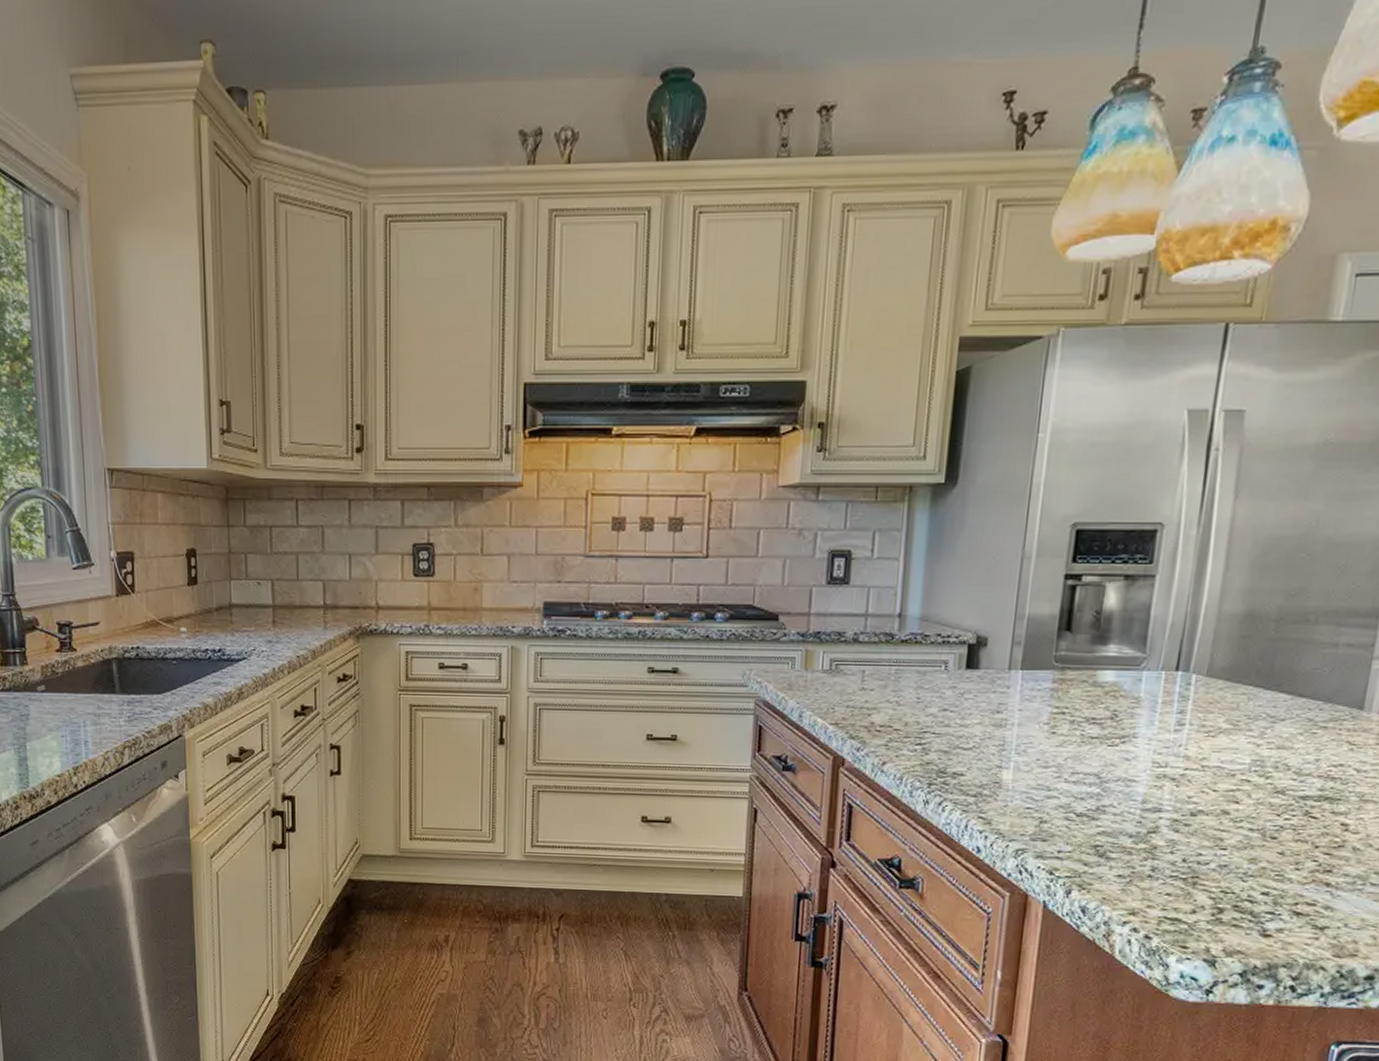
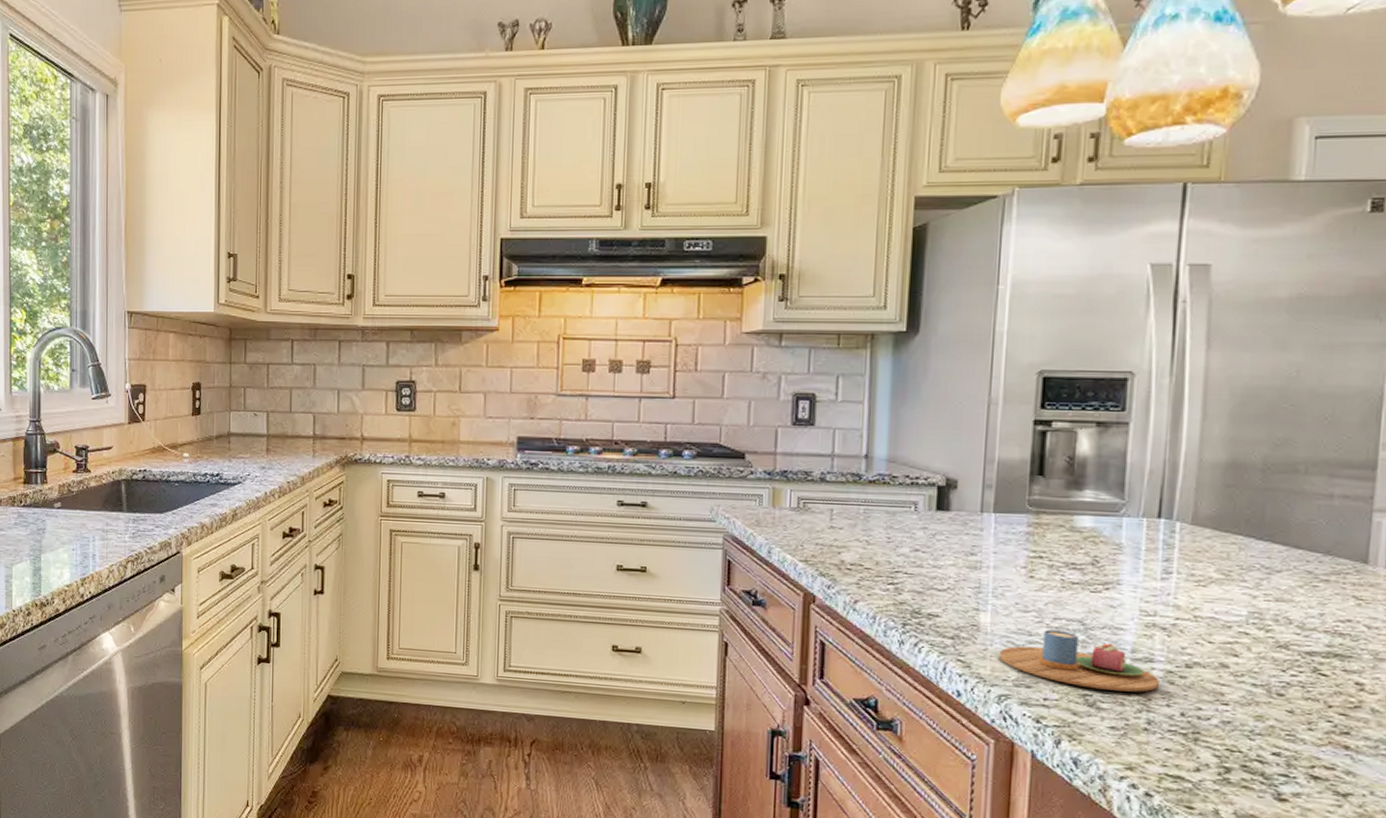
mug: none [1019,784,1165,841] -> present [1000,629,1159,692]

